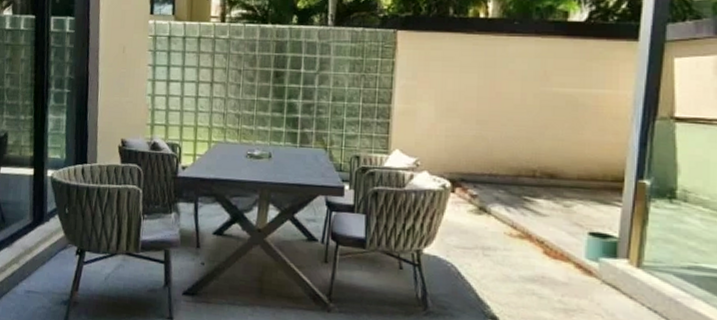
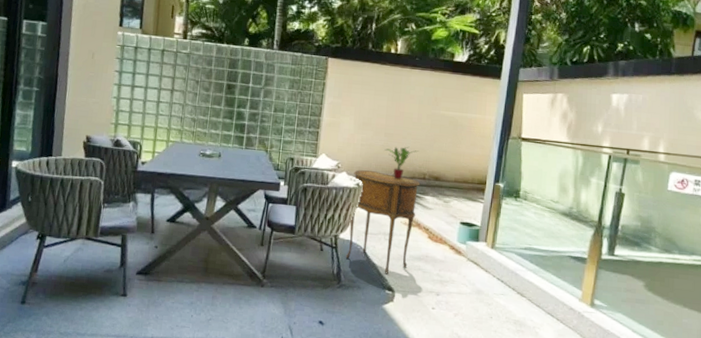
side table: none [432,168,529,300] -> present [345,170,421,275]
potted plant: none [477,135,524,179] -> present [384,146,418,180]

